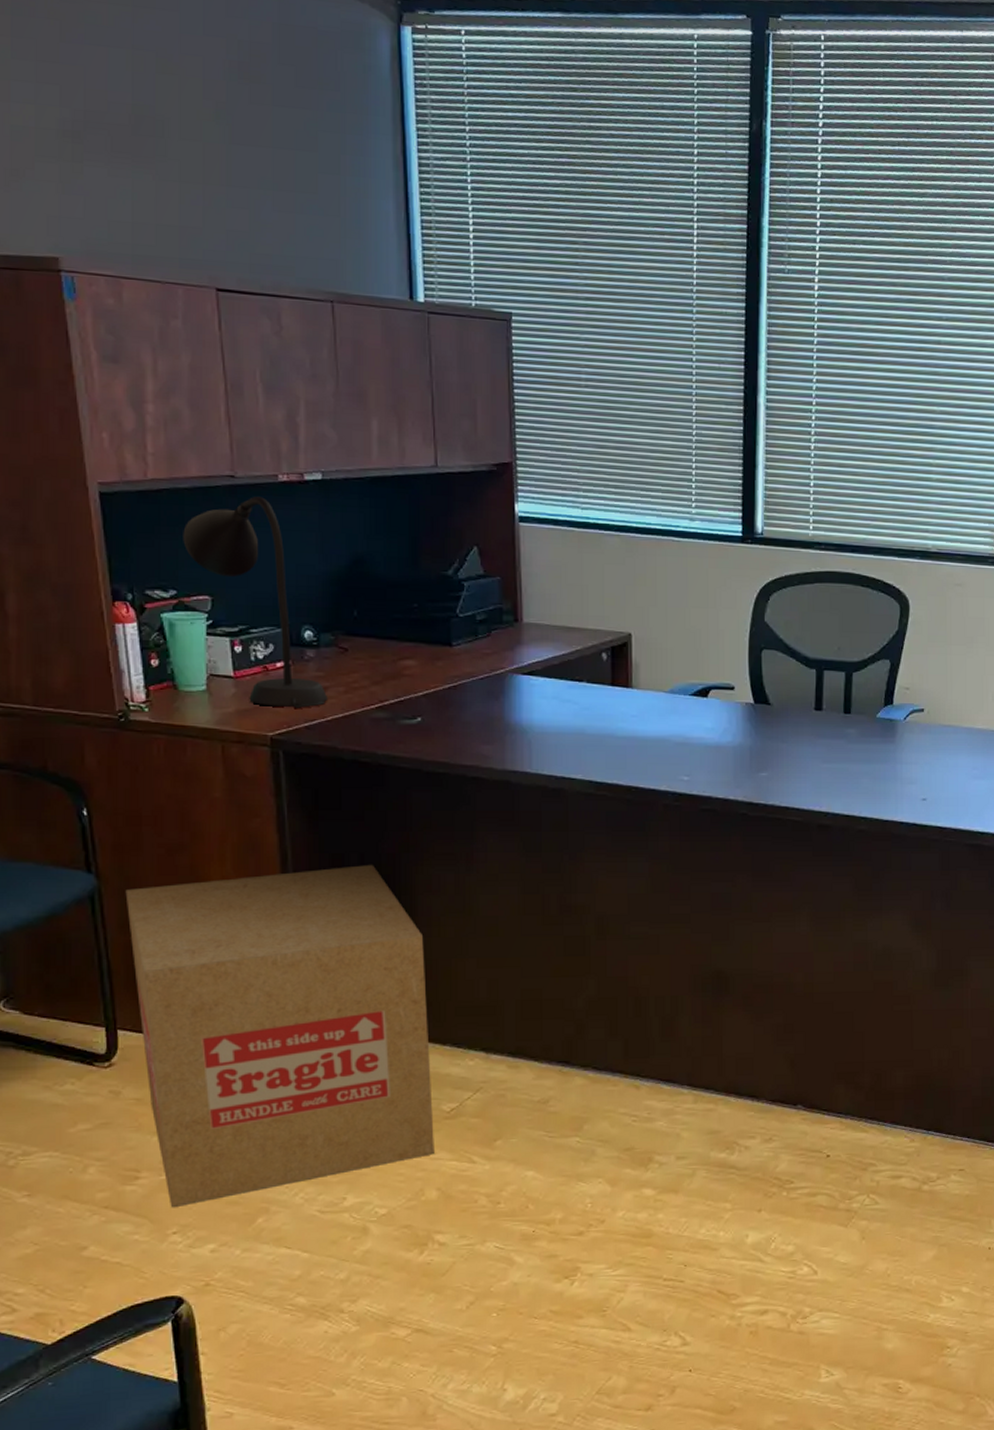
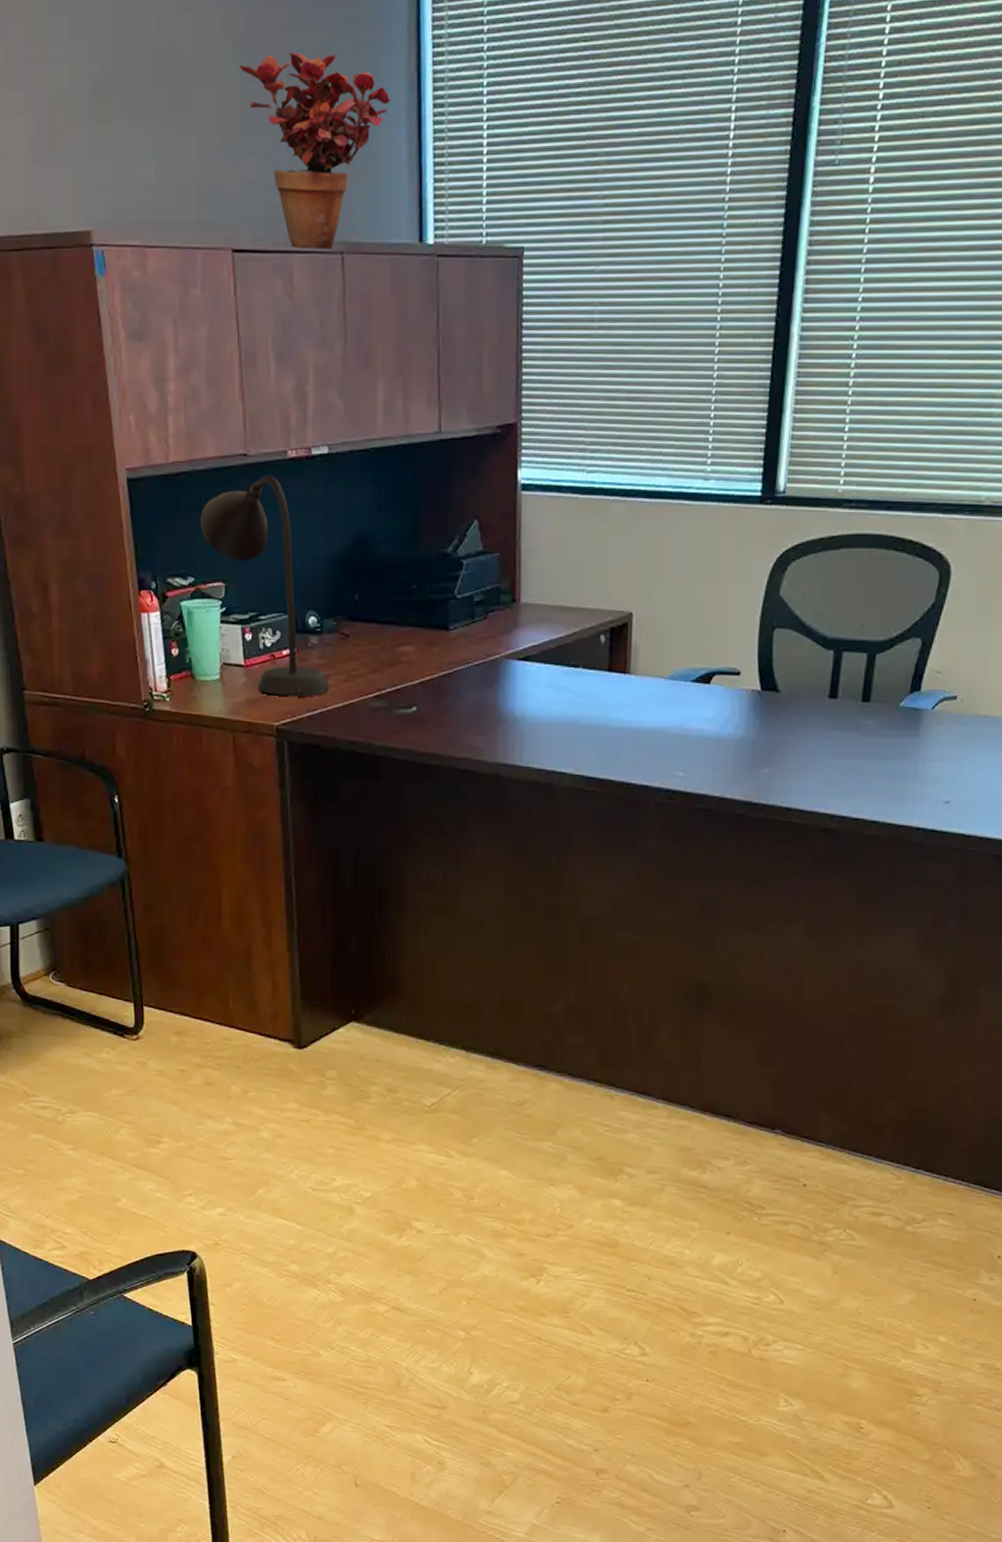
cardboard box: present [125,864,434,1207] -> none [150,857,416,1171]
potted plant: none [222,124,377,297] -> present [239,52,390,250]

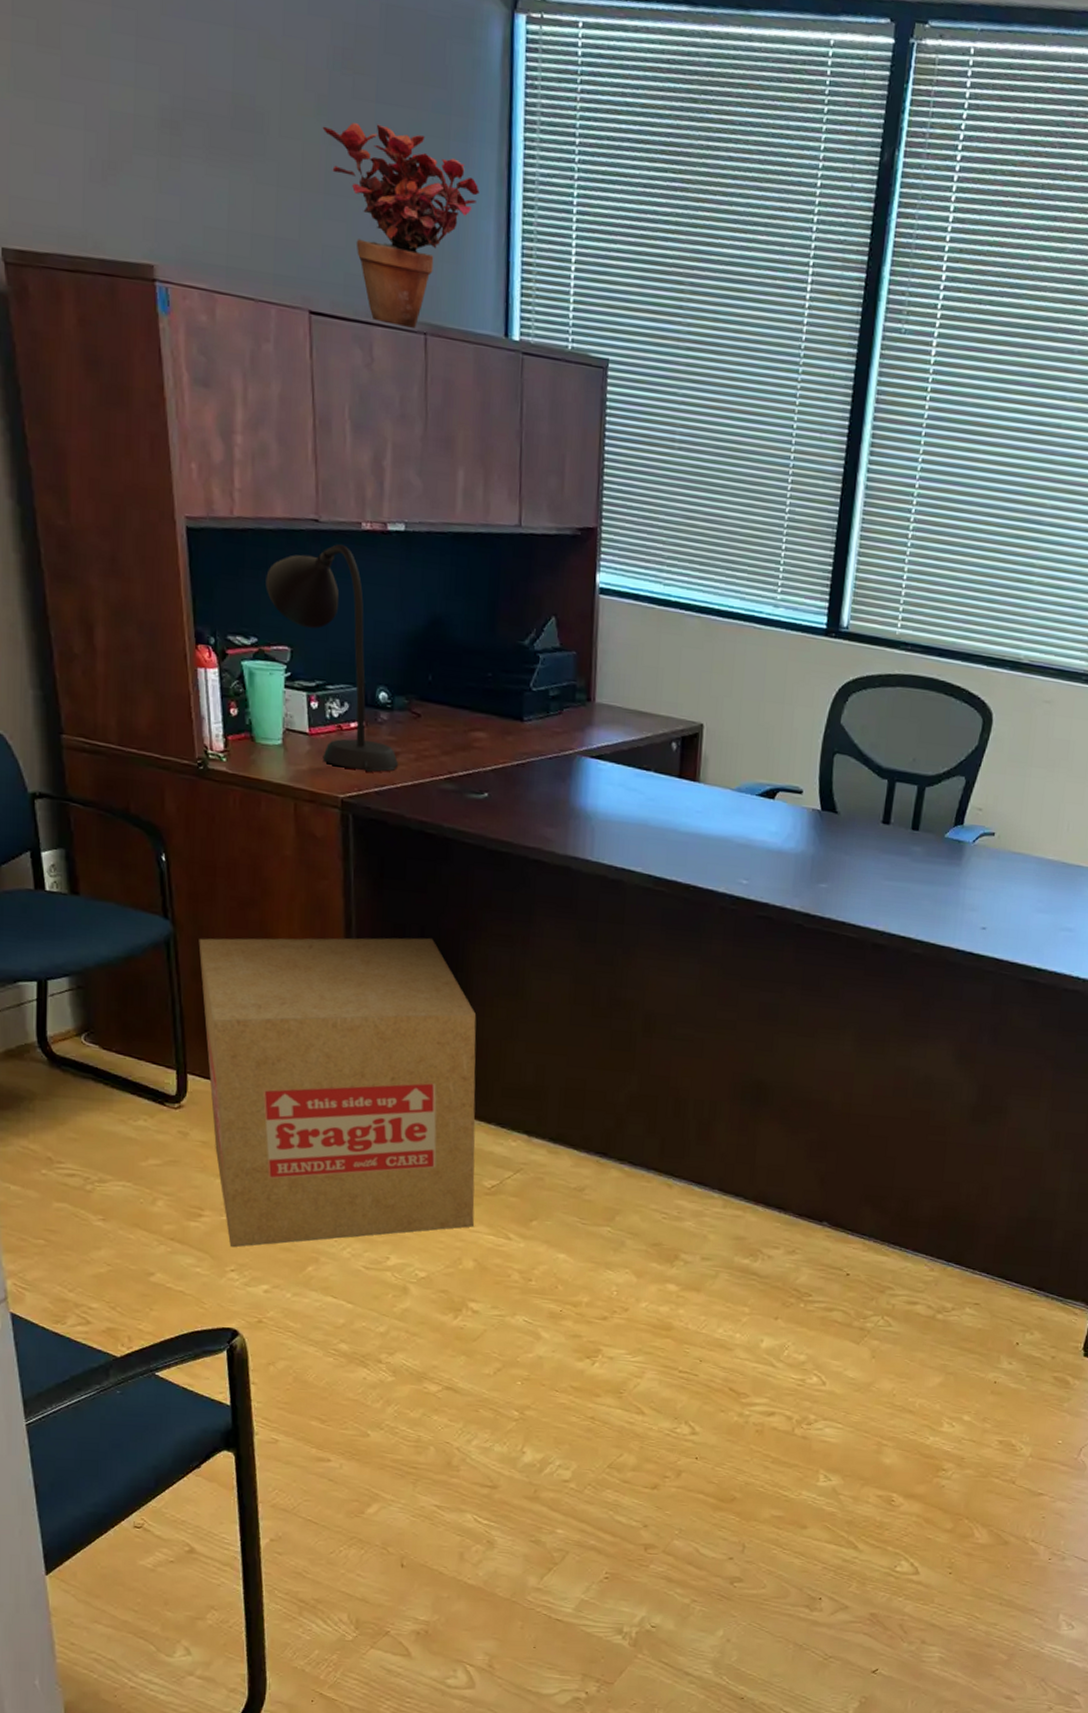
cardboard box: none [150,857,416,1171] -> present [198,937,477,1247]

